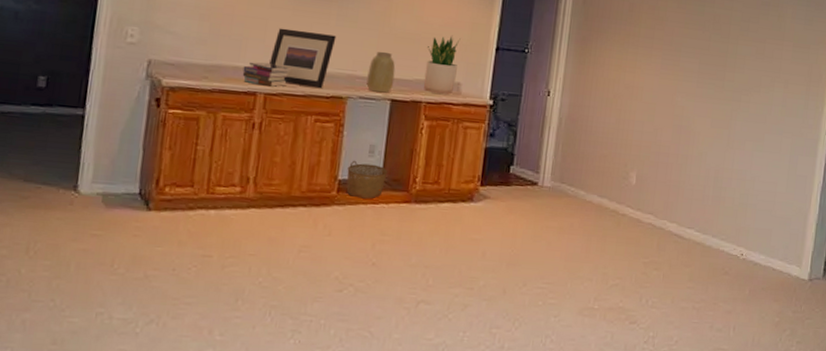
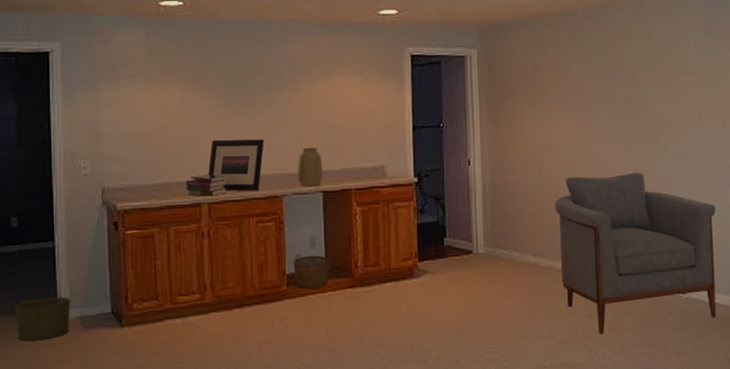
basket: none [27,166,95,213] -> present [14,297,71,342]
planter: present [424,35,461,95] -> none [349,121,380,179]
armchair: none [623,123,787,284] -> present [554,172,717,335]

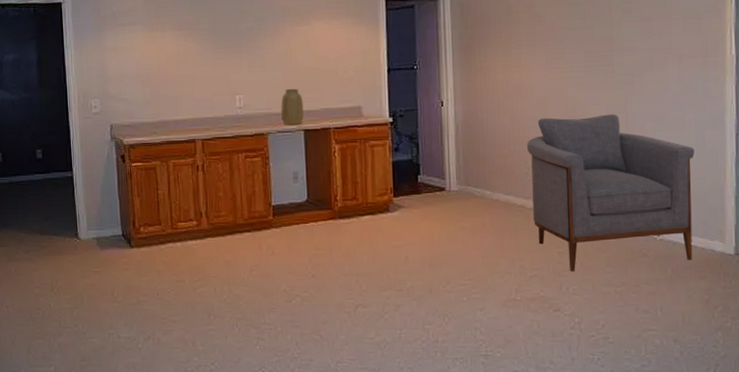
basket: present [14,297,71,342] -> none [42,220,88,257]
books: present [186,174,228,197] -> none [182,112,218,134]
picture frame: present [208,139,265,192] -> none [201,81,250,129]
basket: present [293,254,331,290] -> none [278,187,312,220]

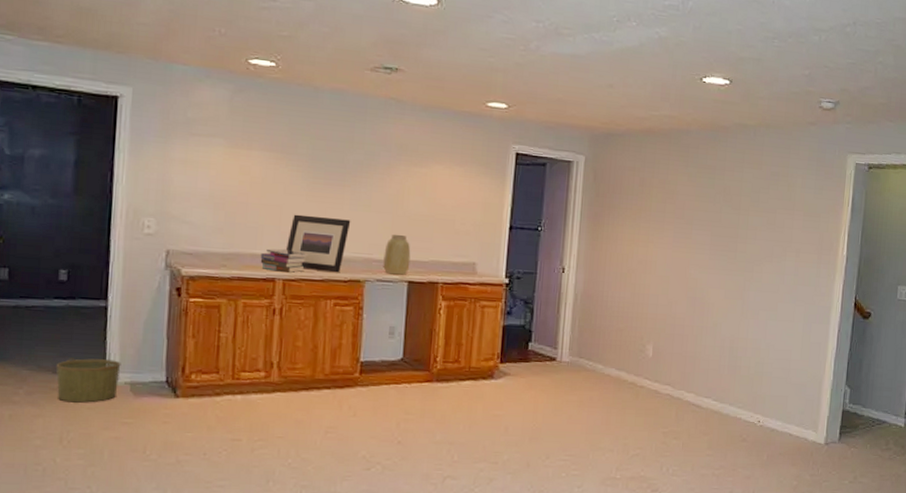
basket: none [42,220,88,257] -> present [55,358,121,403]
books: none [182,112,218,134] -> present [260,248,307,274]
picture frame: none [201,81,250,129] -> present [286,214,351,273]
armchair: present [526,114,695,272] -> none [642,296,800,453]

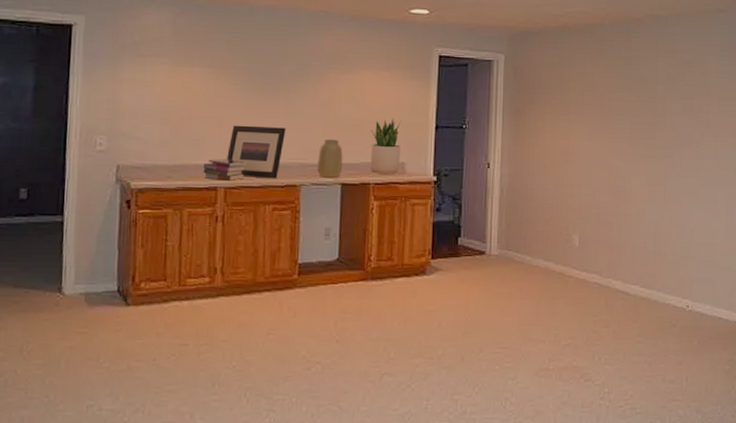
basket: present [55,358,121,403] -> none [16,272,76,315]
planter: none [439,215,474,275] -> present [370,118,401,174]

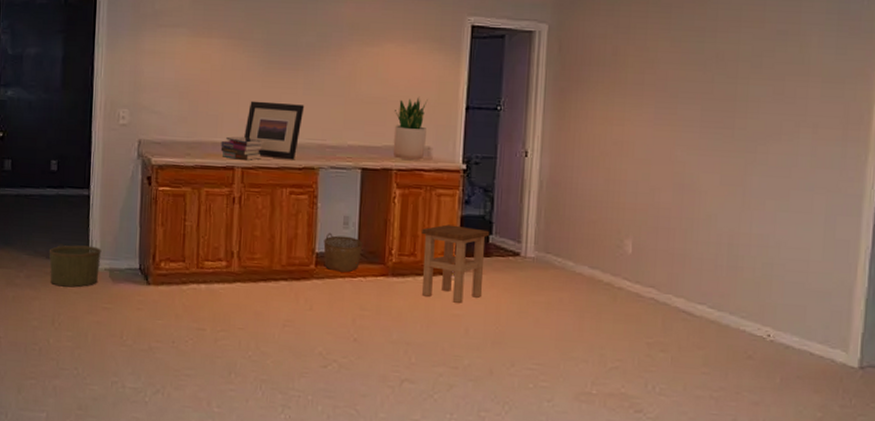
basket: none [16,272,76,315] -> present [48,244,102,288]
basket: none [306,244,344,280] -> present [323,232,363,273]
vase: present [317,139,343,178] -> none [336,118,364,162]
stool: none [398,230,459,300] -> present [422,224,490,303]

